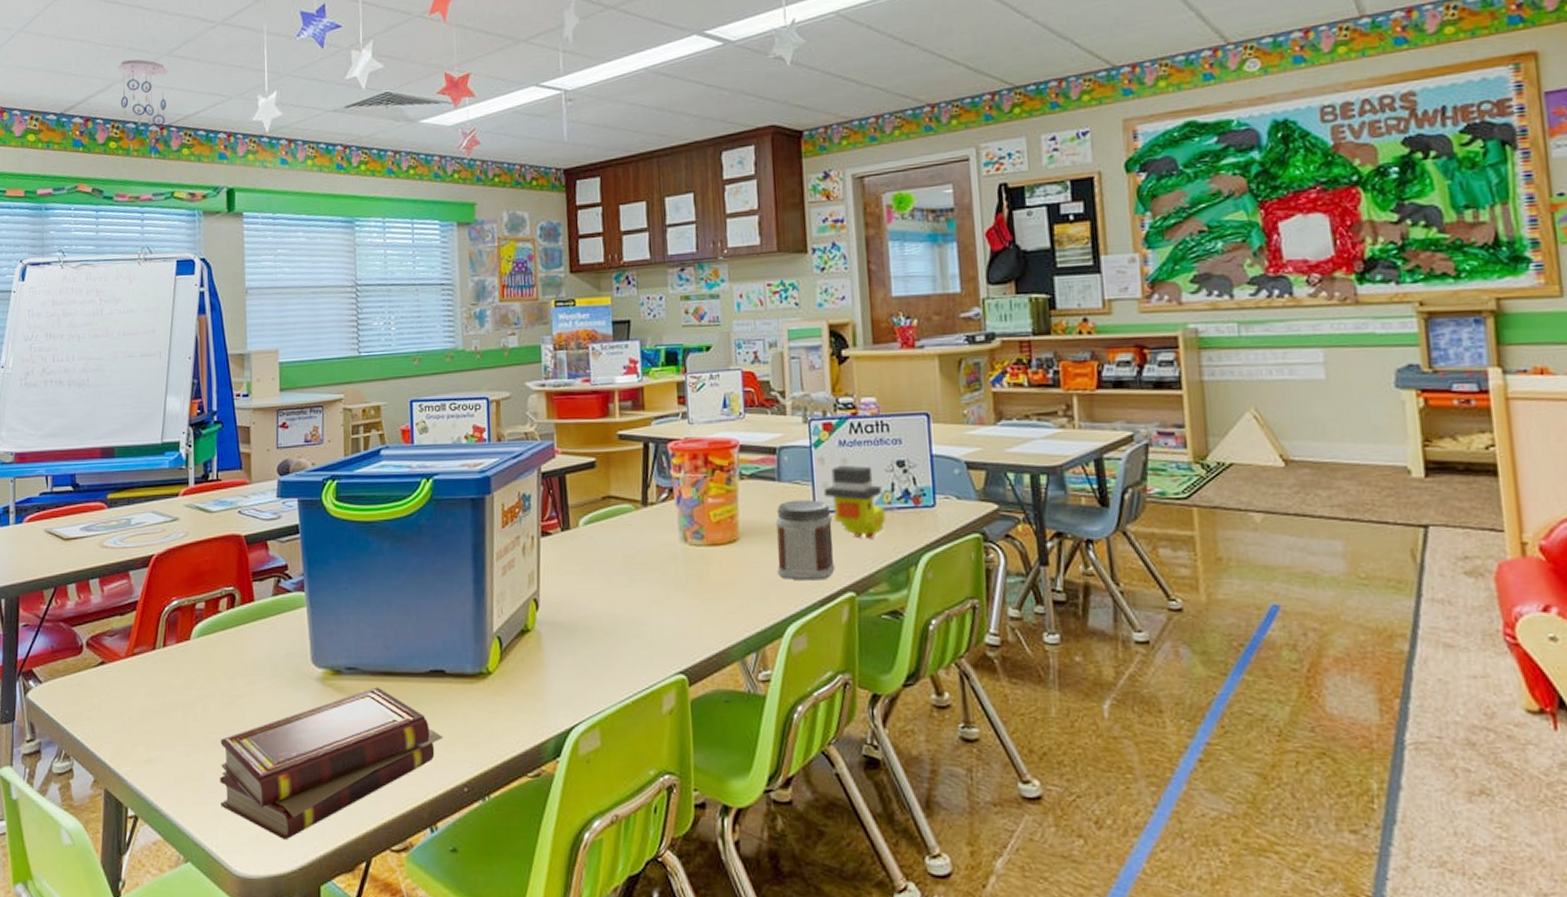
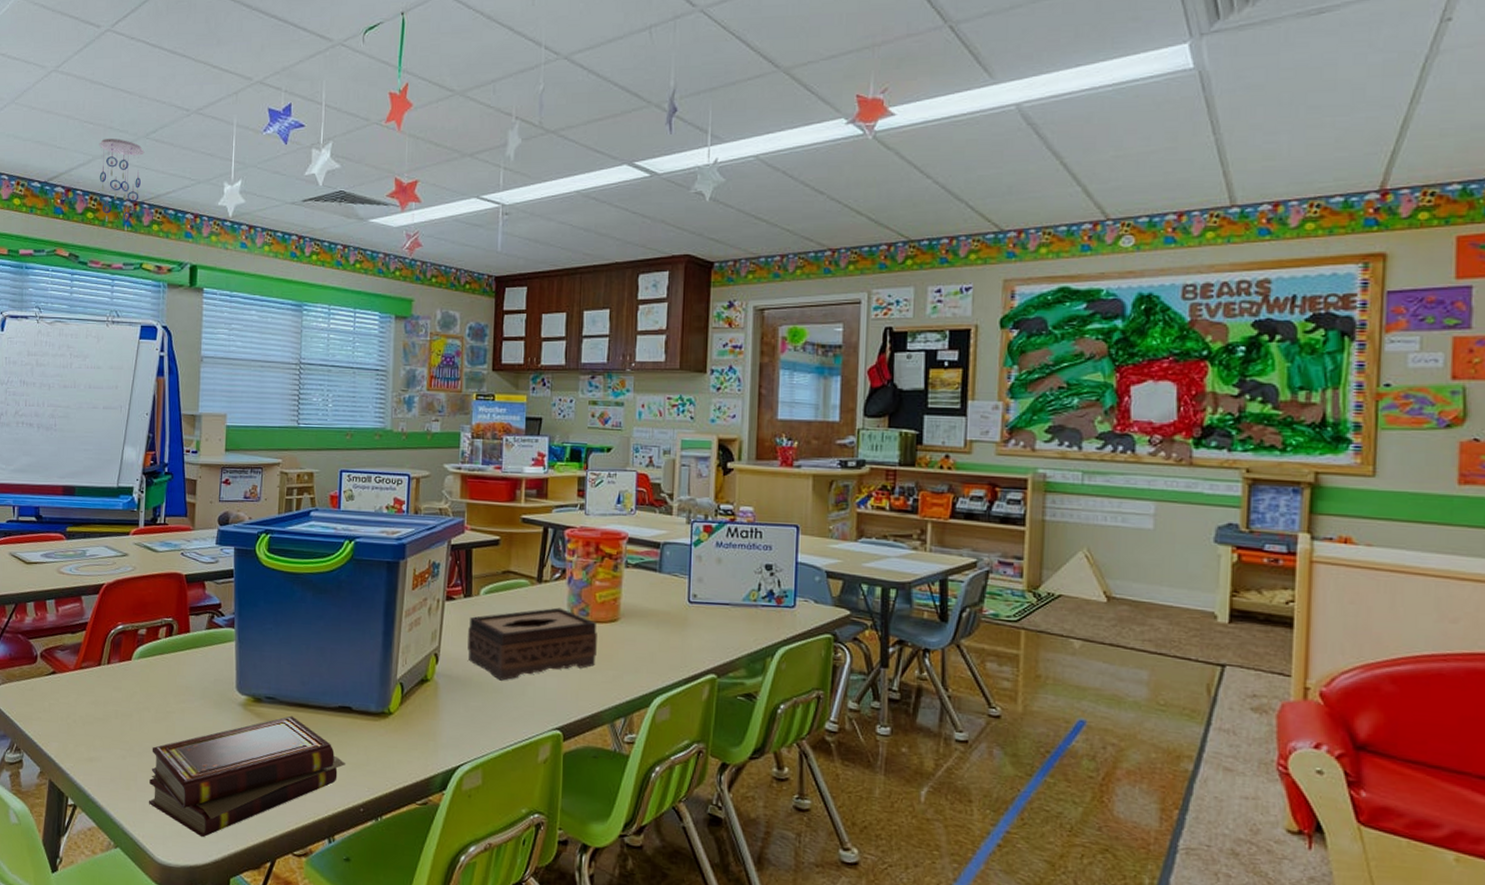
tissue box: none [569,532,717,623] -> present [468,607,597,681]
jar: present [775,500,835,581] -> none [650,590,703,662]
toy duck: present [824,465,886,539] -> none [699,563,751,630]

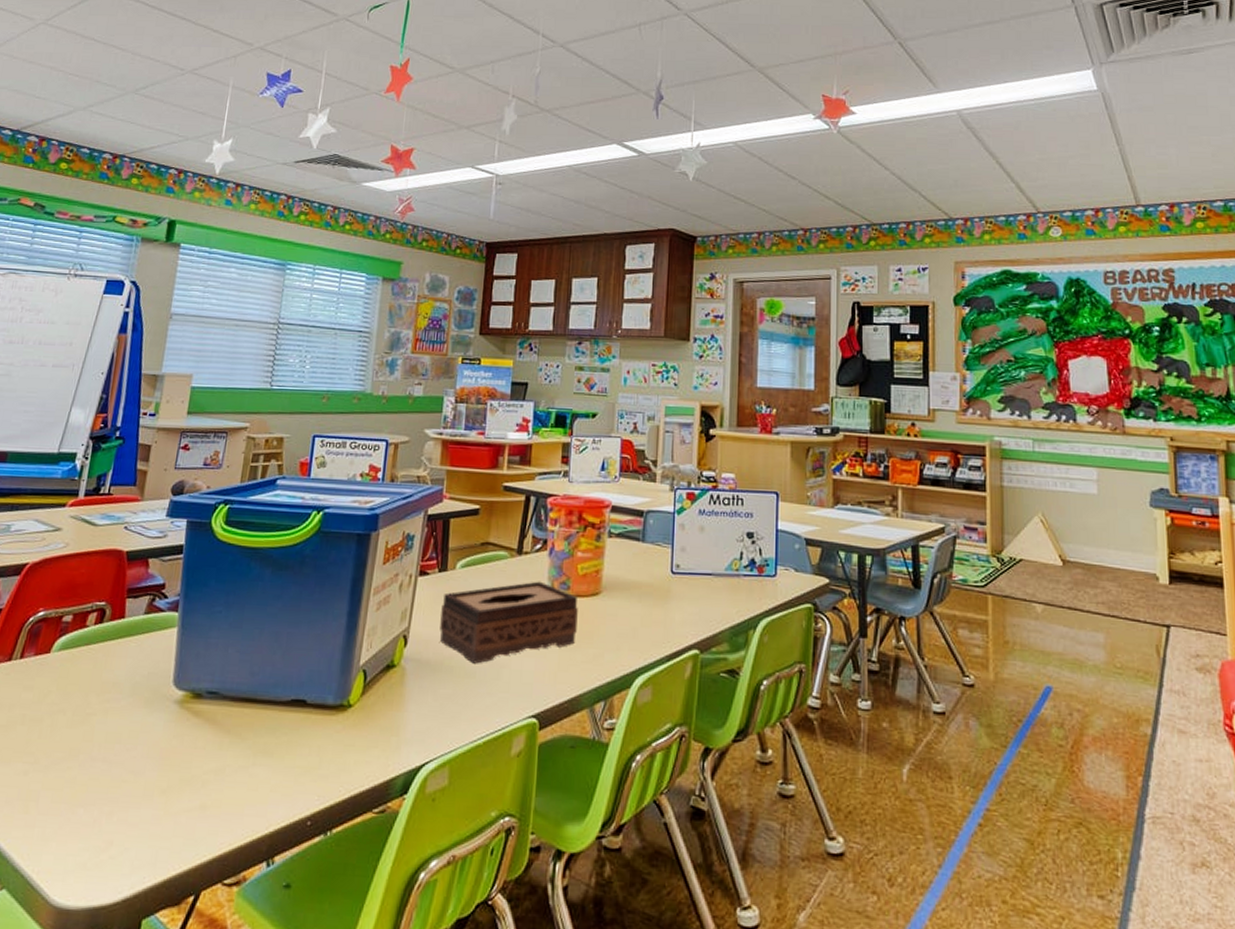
ceiling mobile: present [98,139,145,231] -> none [78,92,132,184]
book set: present [149,715,345,837] -> none [50,713,294,868]

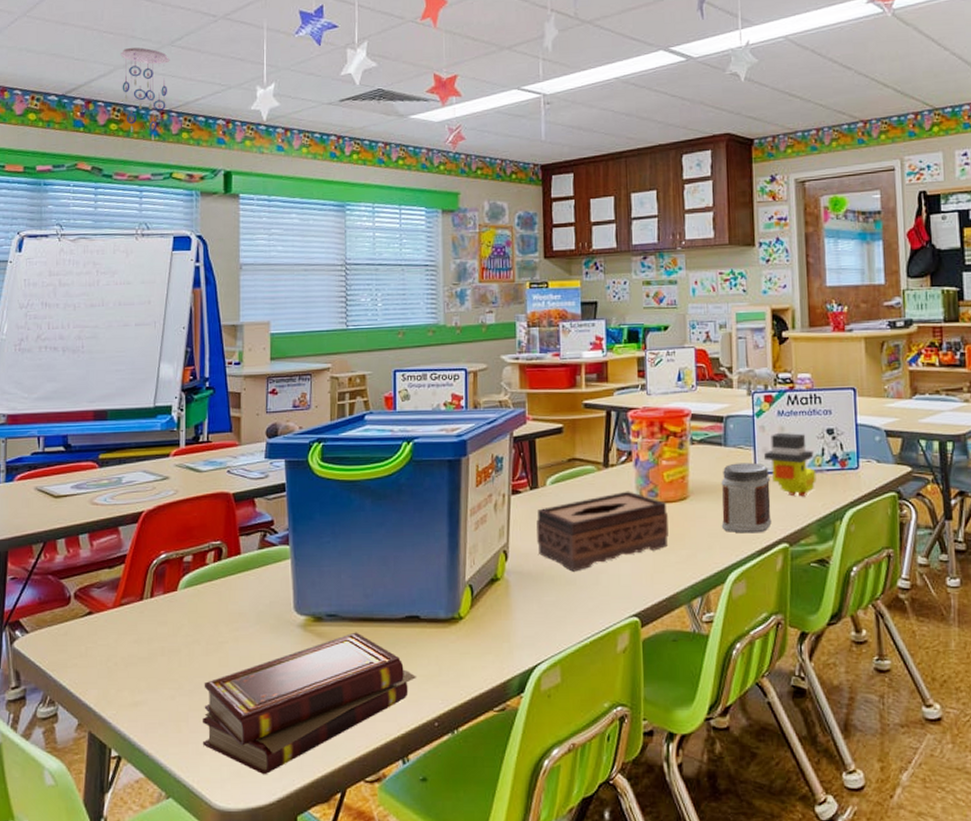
book set: none [50,713,294,868] -> present [203,632,416,774]
ceiling mobile: none [78,92,132,184] -> present [119,47,170,141]
jar: none [632,560,686,637] -> present [721,462,772,534]
toy duck: none [682,531,733,602] -> present [764,432,817,497]

